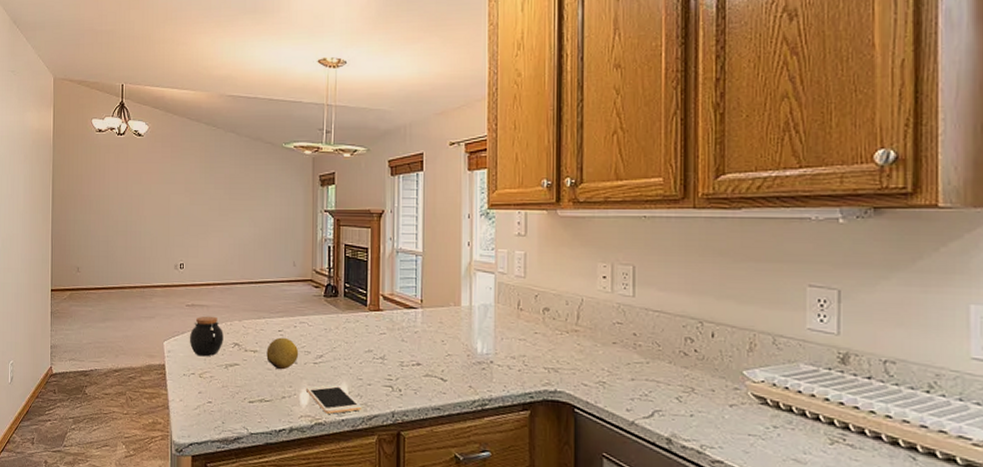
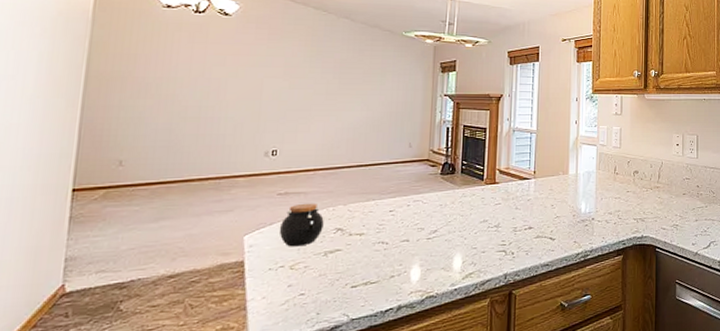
fruit: present [266,337,299,370] -> none [374,217,412,250]
cell phone: present [307,383,362,414] -> none [418,255,475,286]

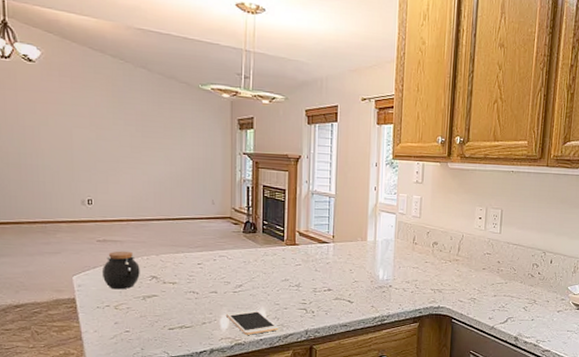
cell phone: none [418,255,475,286] -> present [227,309,279,335]

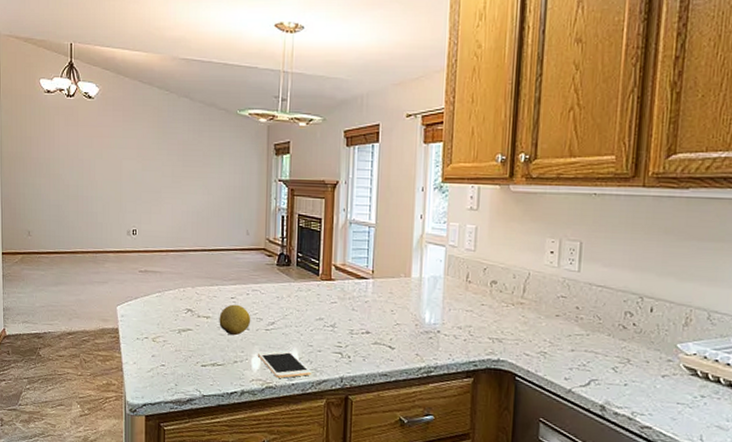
jar: present [101,251,140,290] -> none [142,282,177,322]
fruit: none [186,270,219,299] -> present [219,304,251,336]

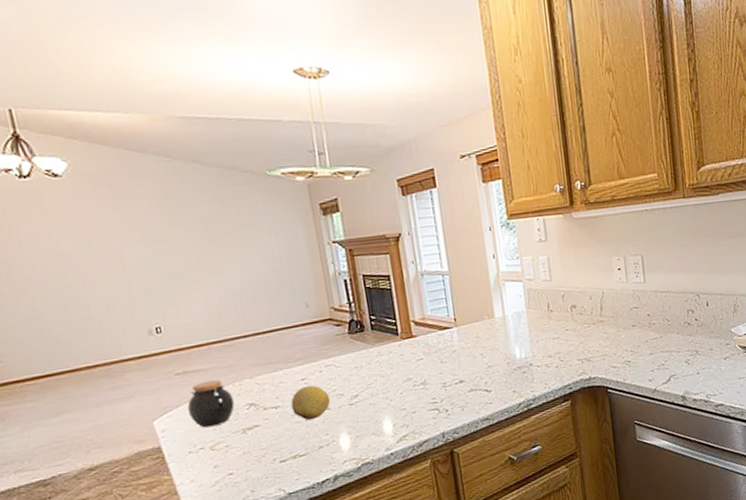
jar: none [142,282,177,322] -> present [187,379,235,428]
cell phone: present [258,349,312,378] -> none [346,419,410,452]

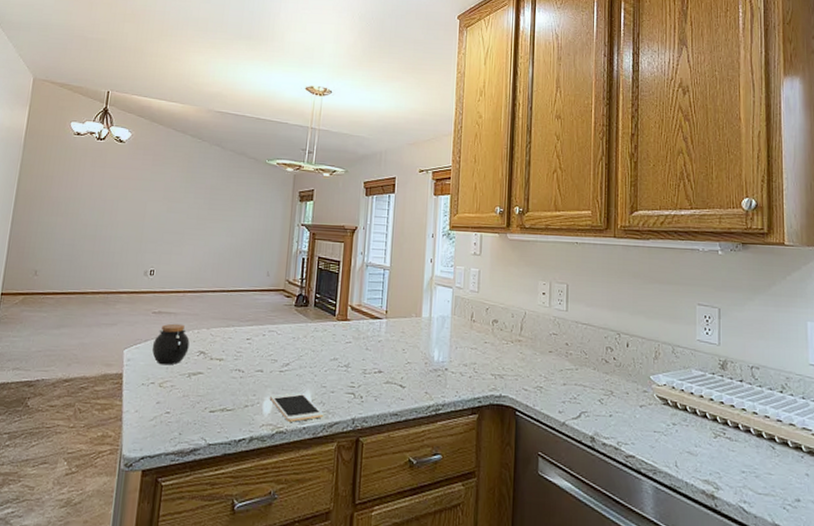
fruit: present [290,385,331,421] -> none [232,345,266,379]
cell phone: none [346,419,410,452] -> present [270,391,324,422]

